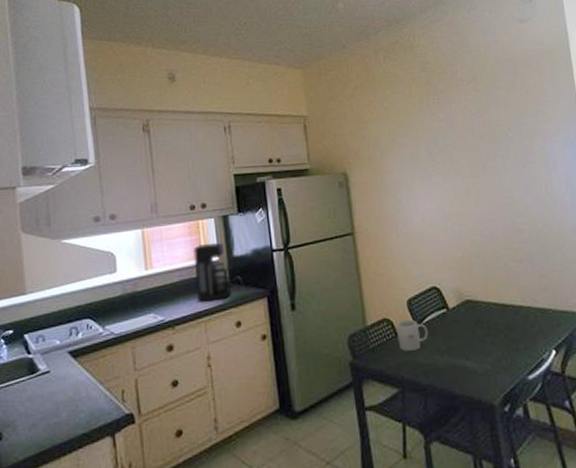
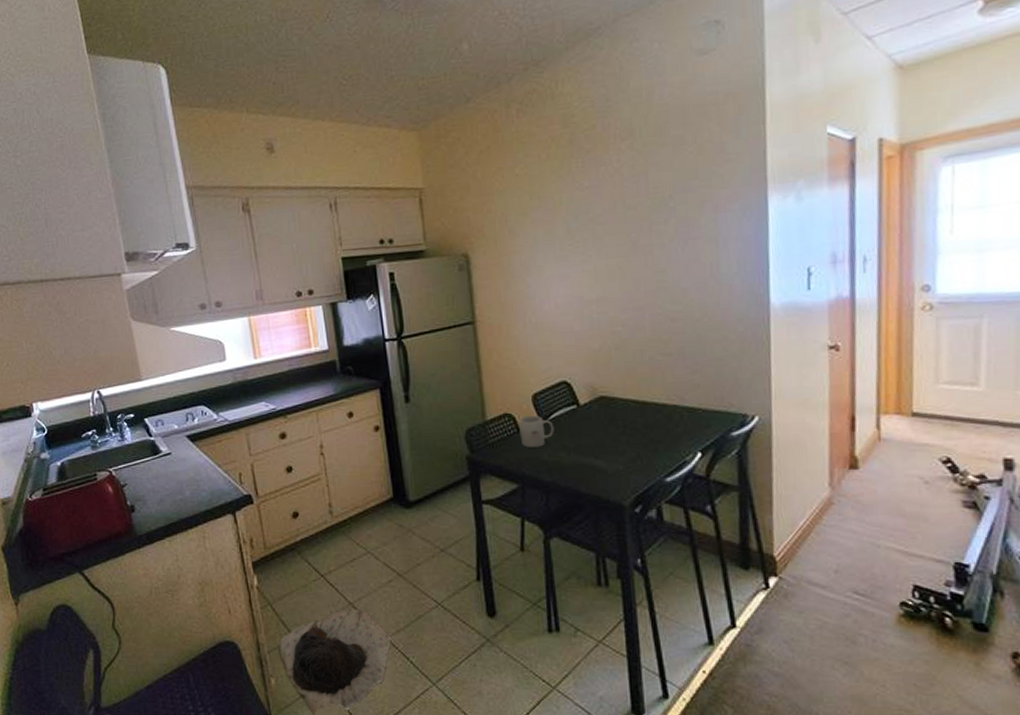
coffee maker: present [193,243,233,302] -> none [302,332,344,392]

